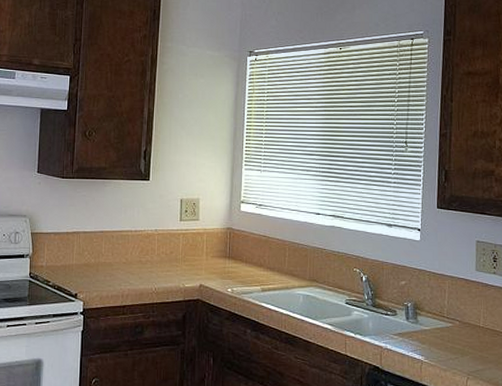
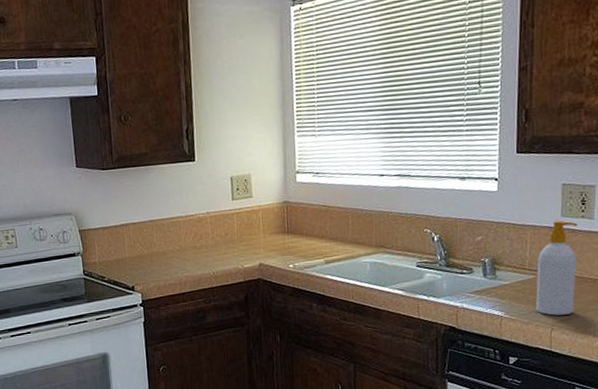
soap bottle: none [452,274,491,365] -> present [535,220,578,316]

